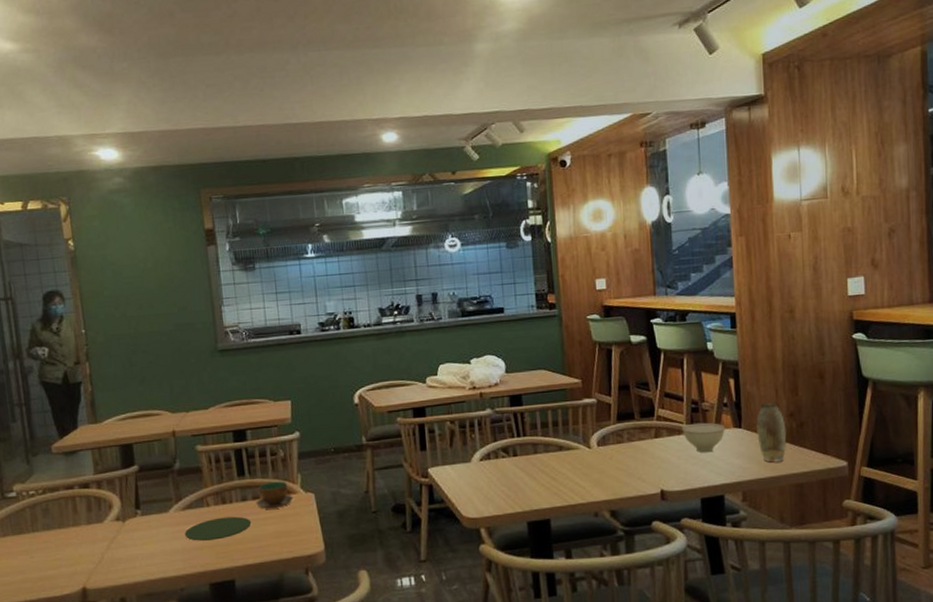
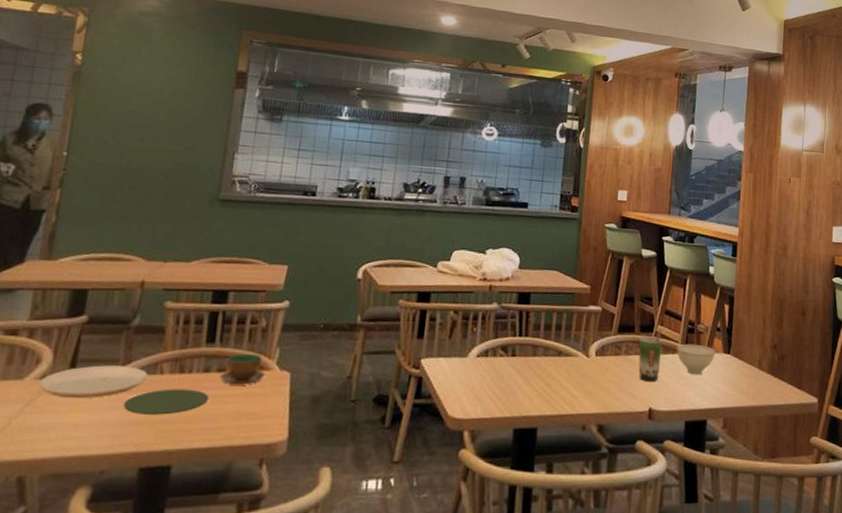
plate: none [115,503,198,534] -> present [38,365,148,399]
beverage cup: none [639,412,667,465] -> present [638,329,664,381]
vase: present [756,402,787,463] -> none [743,331,769,392]

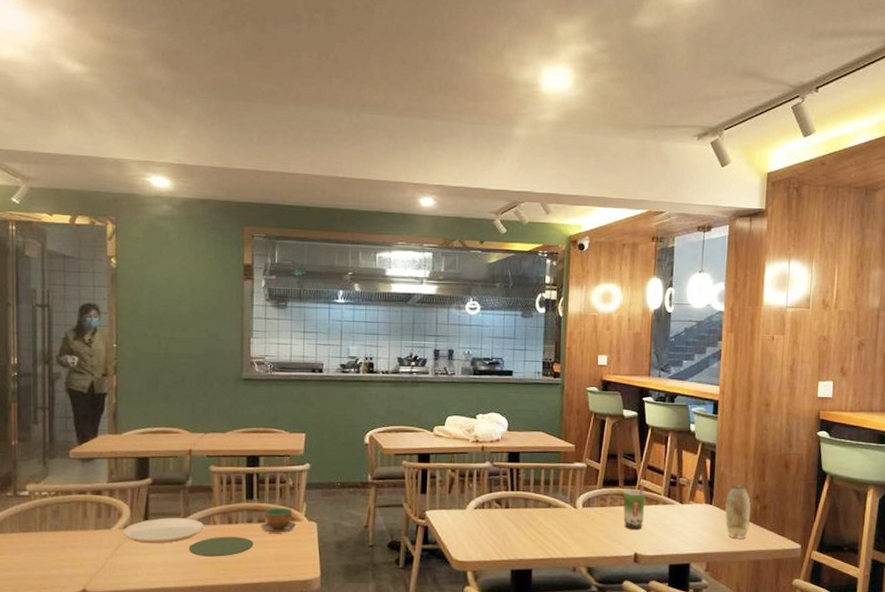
bowl: present [677,343,715,375] -> none [659,495,697,524]
vase: none [743,331,769,392] -> present [725,484,751,539]

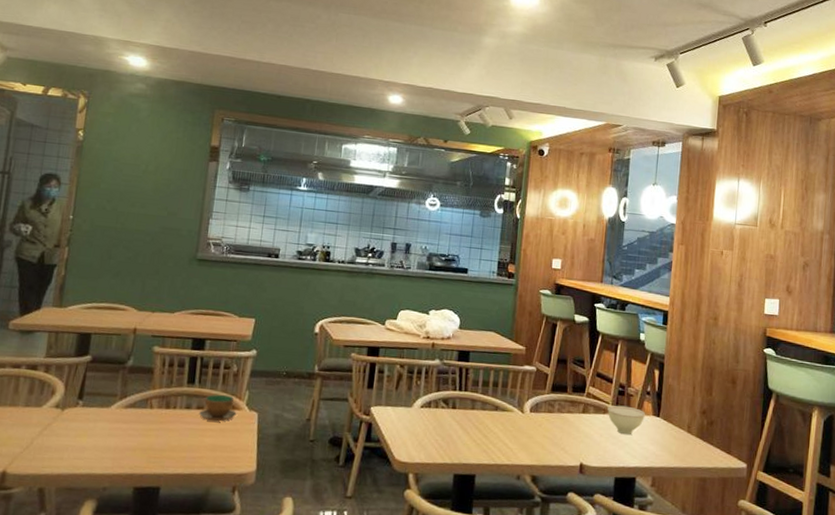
plate: present [122,518,204,544] -> none [53,398,141,426]
plate: present [188,536,254,557] -> none [120,421,191,444]
beverage cup: present [622,483,647,529] -> none [570,390,595,439]
bowl: none [659,495,697,524] -> present [607,405,645,435]
vase: present [725,484,751,539] -> none [672,397,698,455]

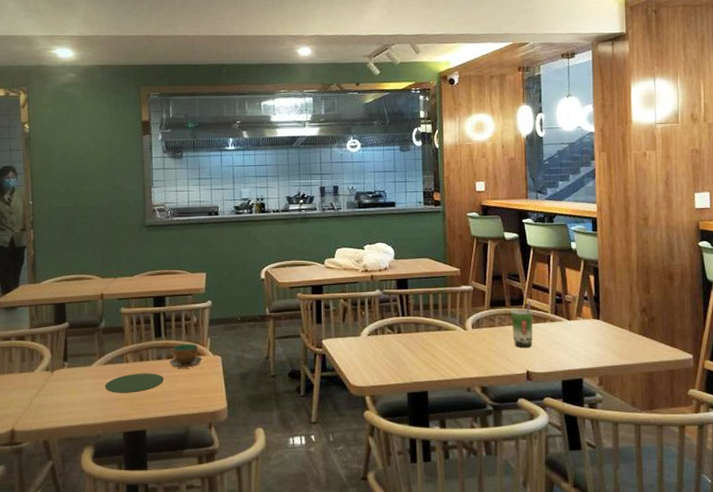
plate: none [120,421,191,444] -> present [104,373,164,393]
beverage cup: none [570,390,595,439] -> present [510,302,534,348]
bowl: present [607,405,645,435] -> none [547,312,585,340]

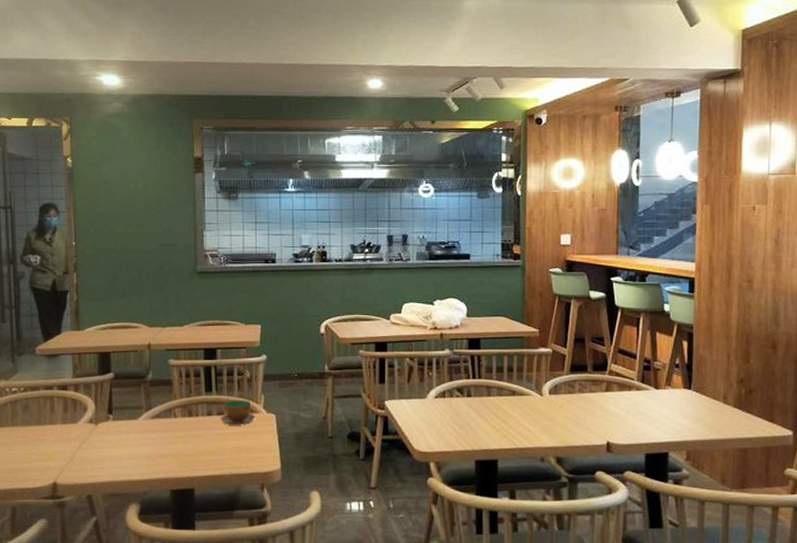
plate: present [104,373,164,393] -> none [151,429,215,450]
beverage cup: present [510,302,534,348] -> none [591,368,619,417]

